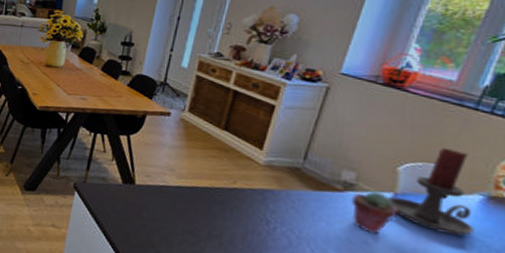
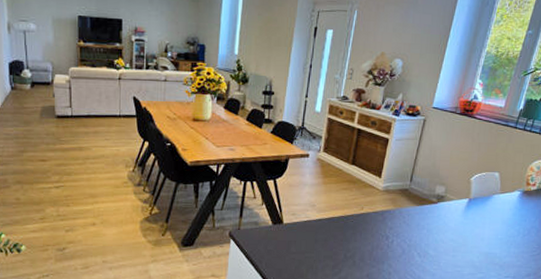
potted succulent: present [351,191,397,234] -> none [443,199,471,232]
candle holder: present [389,148,475,237] -> none [466,159,516,224]

